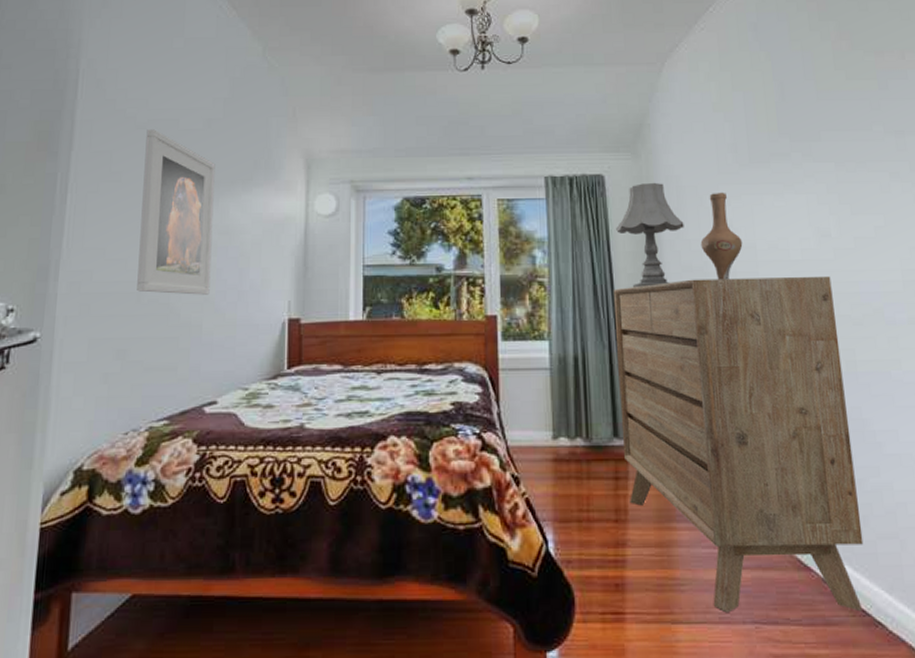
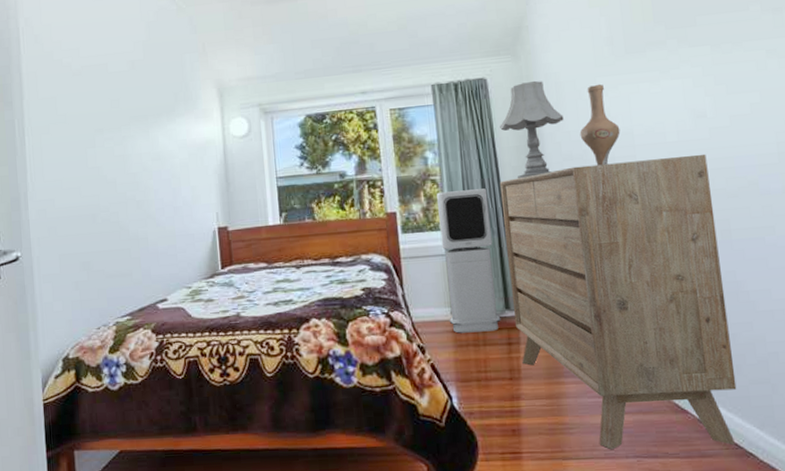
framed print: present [137,129,215,295] -> none [81,74,151,214]
air purifier: none [544,296,608,463] -> present [437,188,501,333]

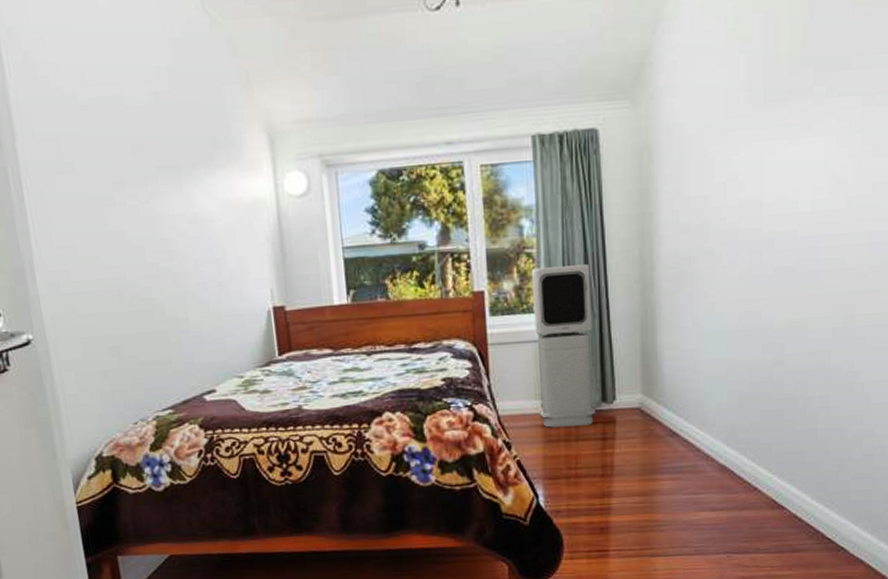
dresser: present [499,154,737,450] -> none [605,227,840,547]
table lamp: present [500,80,564,179] -> none [610,133,685,254]
vase: present [579,84,620,166] -> none [701,139,748,240]

